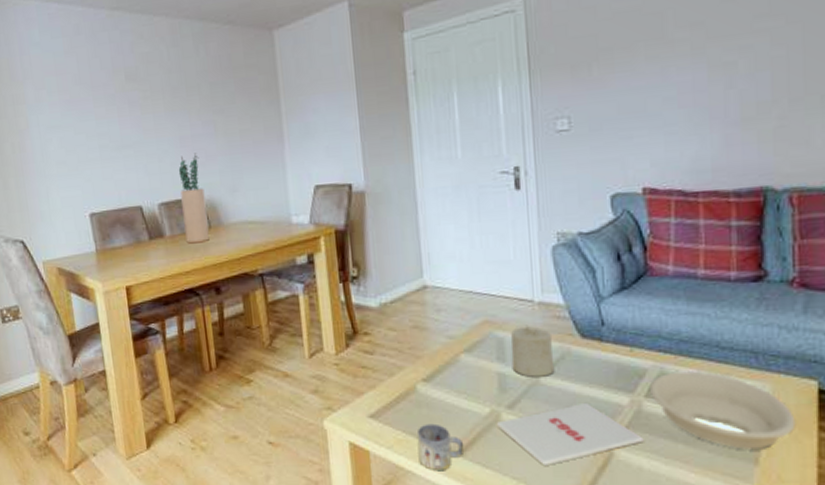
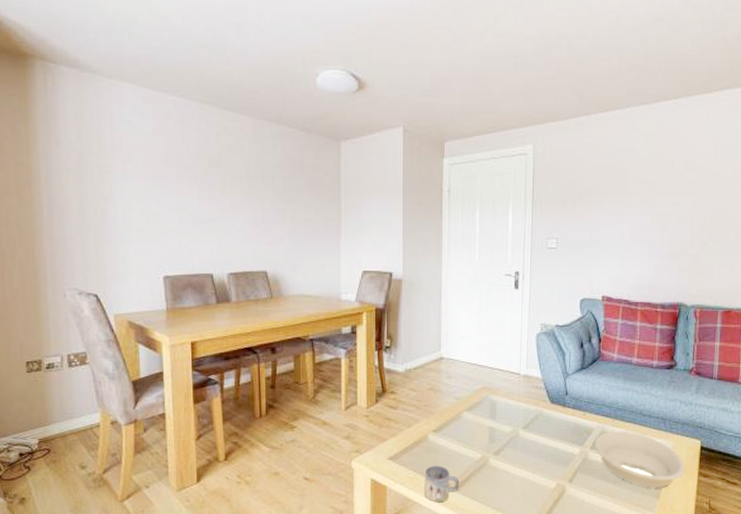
vase: present [178,153,210,244] -> none [248,234,270,310]
magazine: present [496,404,644,466] -> none [484,453,587,499]
candle: present [511,325,555,377] -> none [500,392,531,431]

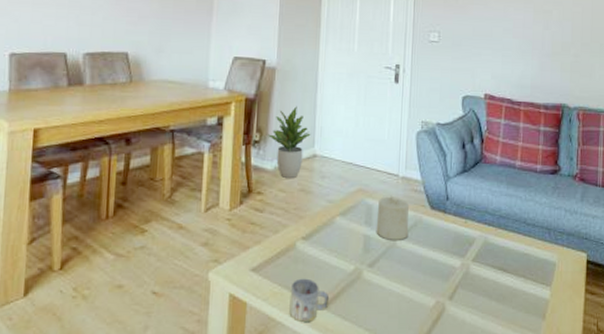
potted plant: none [397,314,437,380] -> present [267,106,311,179]
candle: none [500,392,531,431] -> present [376,195,409,240]
decorative bowl: present [594,431,685,489] -> none [476,241,571,308]

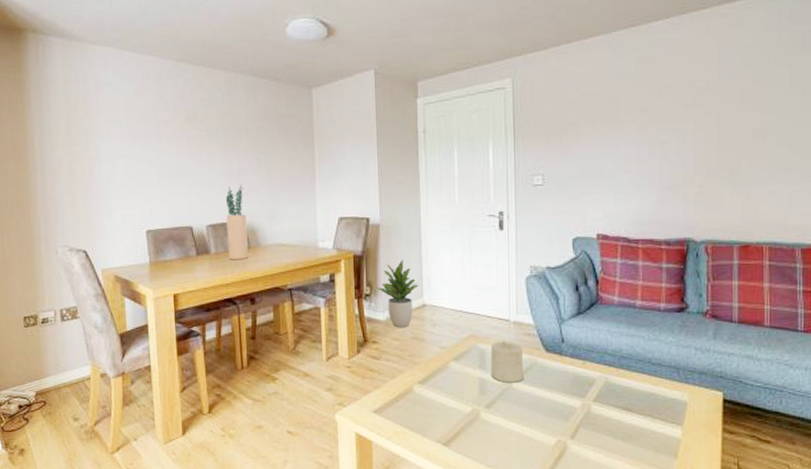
vase: none [105,12,132,95] -> present [225,184,248,260]
mug: present [289,278,330,323] -> none [411,419,450,459]

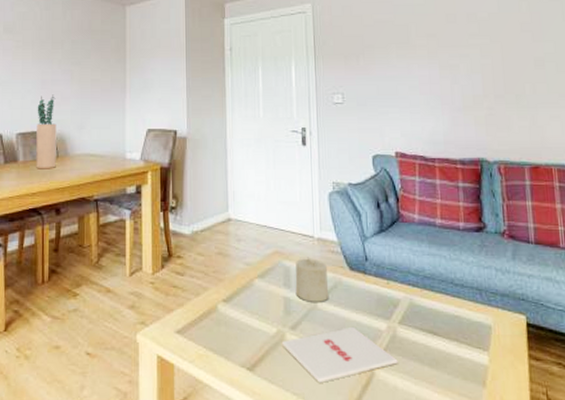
potted plant: present [377,259,419,328] -> none [182,172,224,243]
magazine: none [476,406,591,456] -> present [281,328,398,383]

